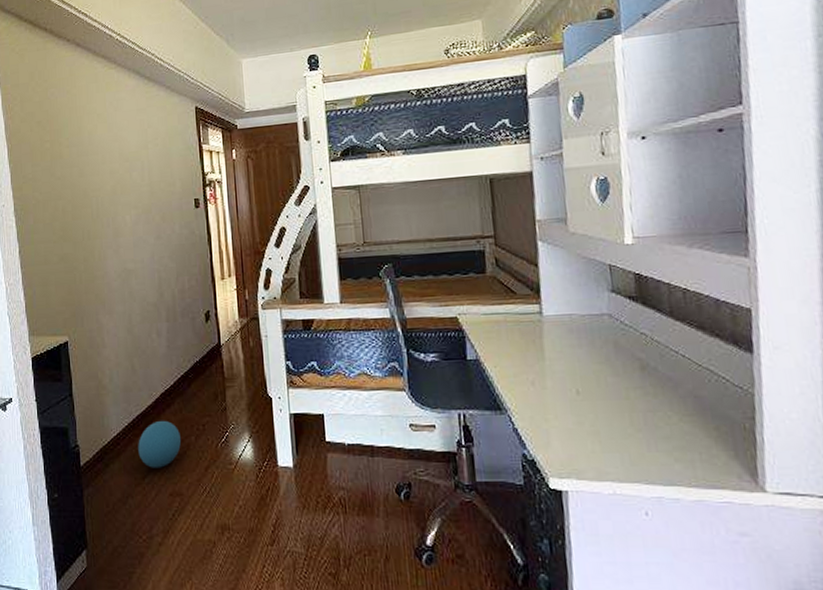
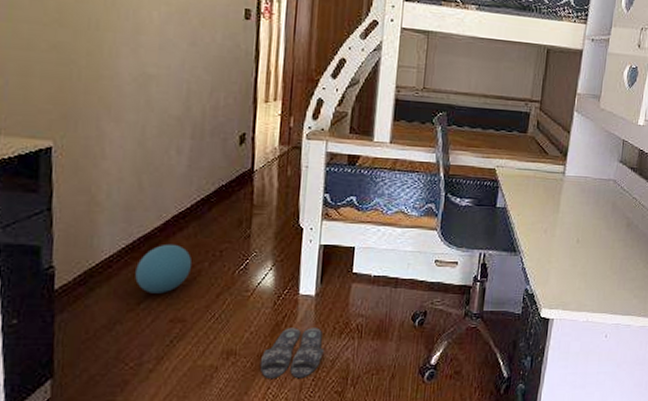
slippers: none [252,501,311,558] -> present [259,328,324,380]

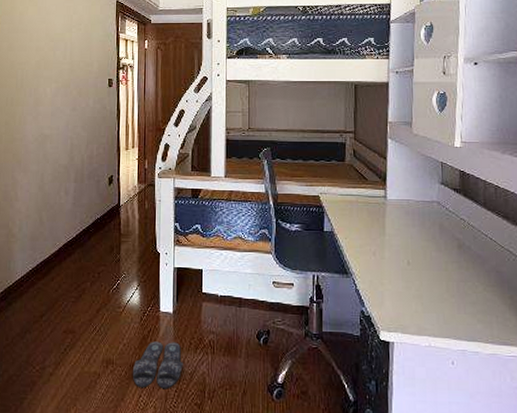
ball: present [135,243,193,294] -> none [39,267,79,308]

